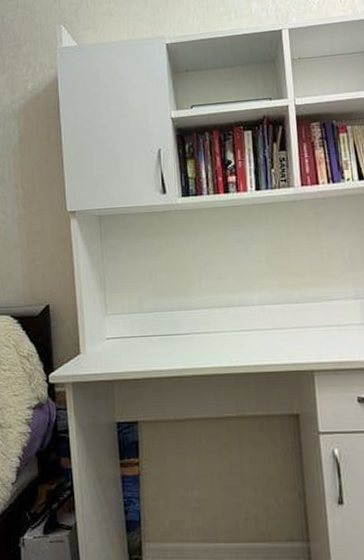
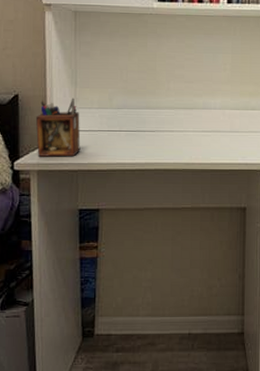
desk organizer: none [67,304,114,368] -> present [35,98,81,157]

